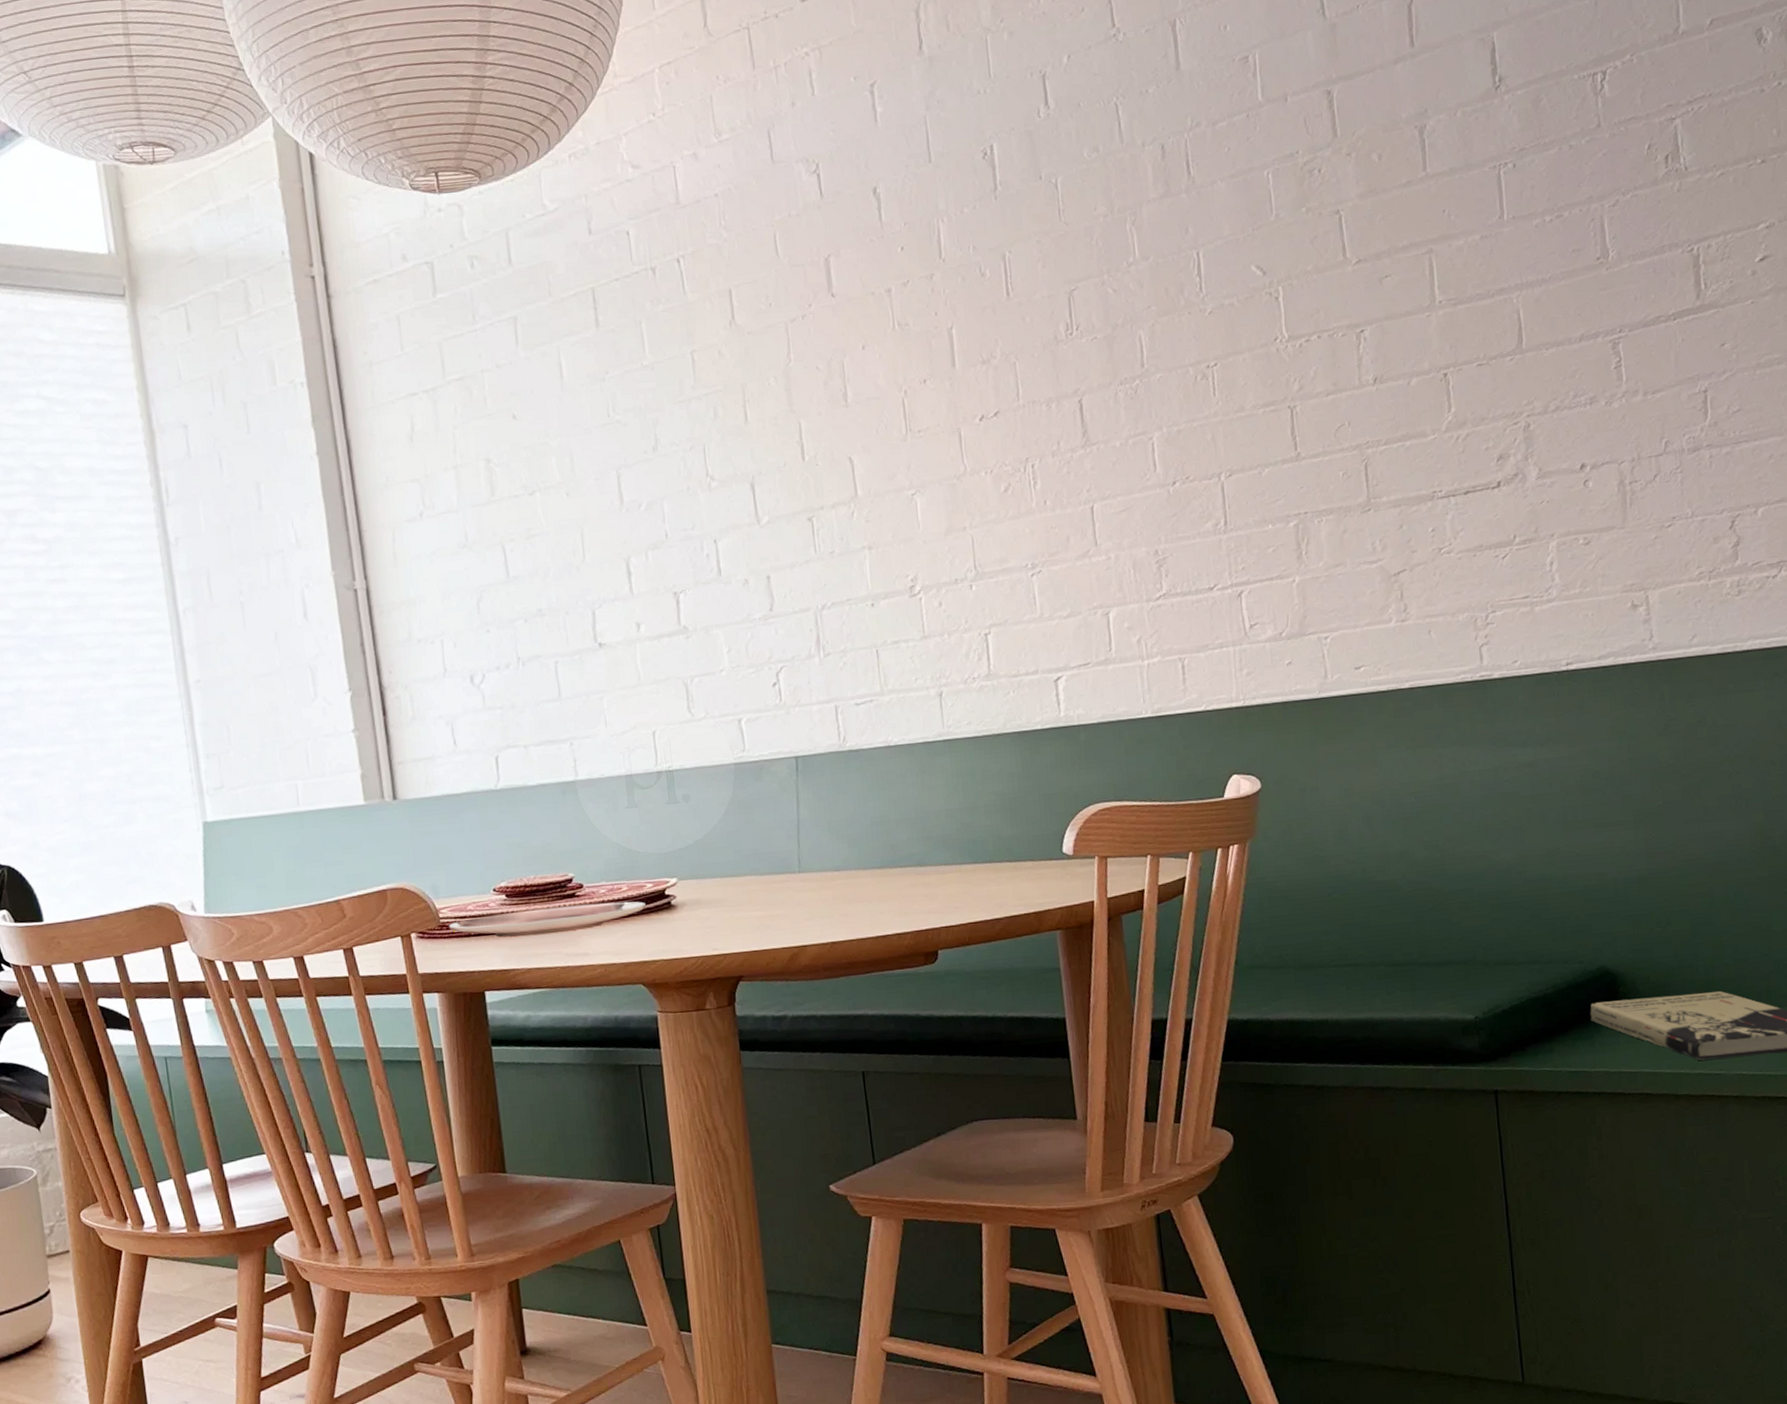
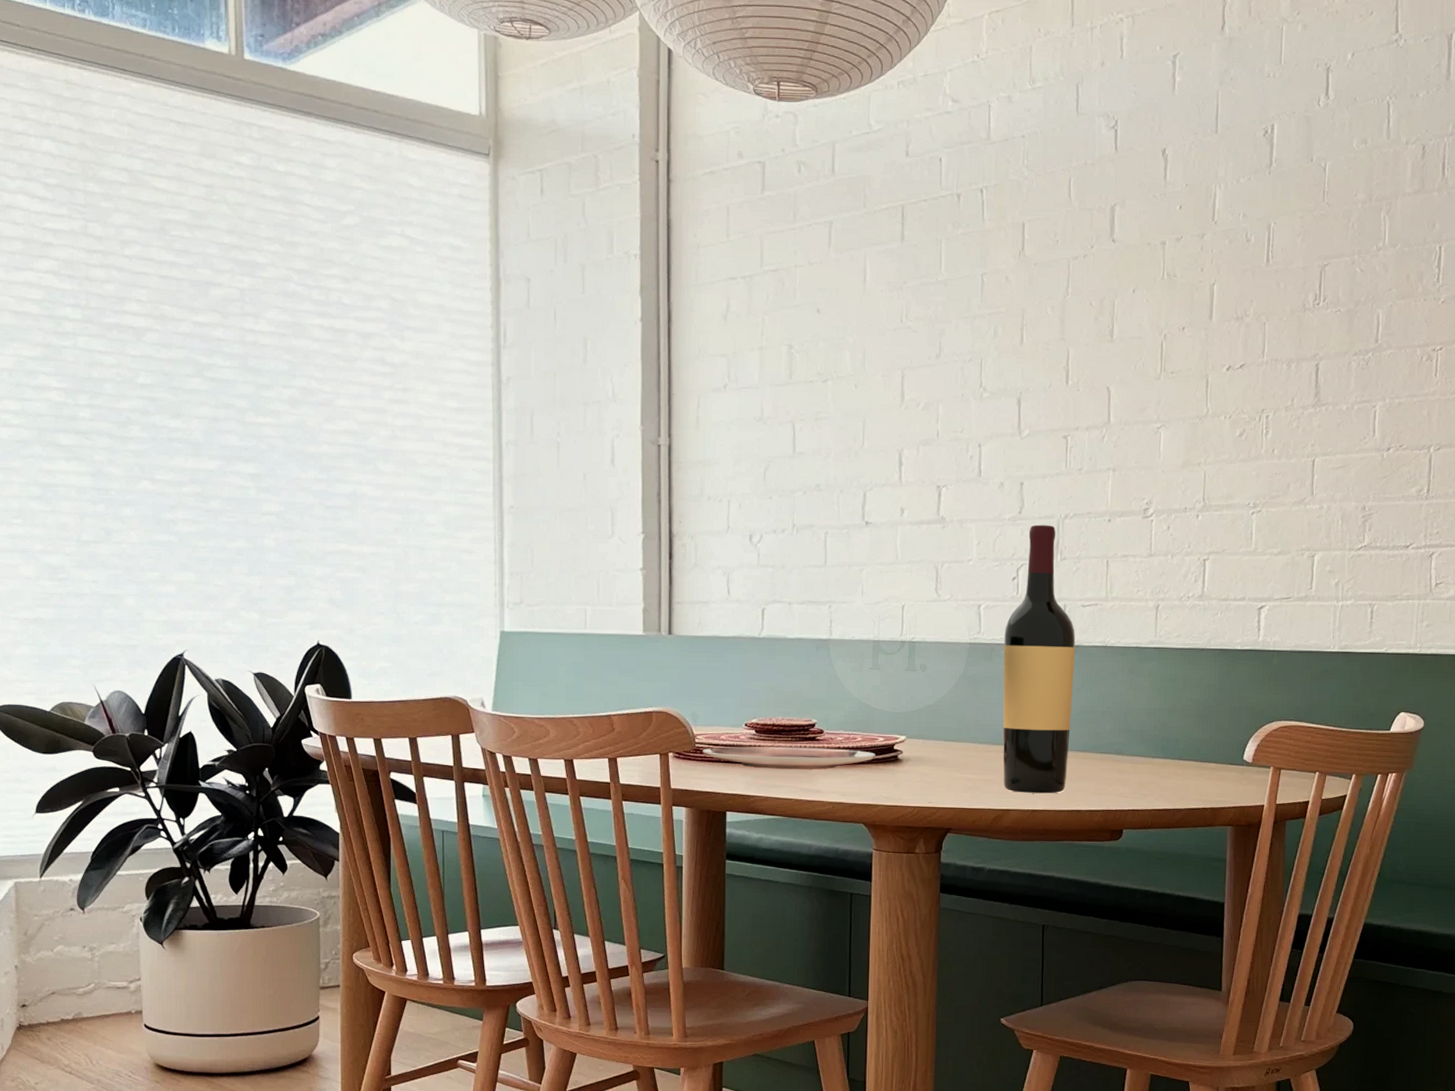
wine bottle: none [772,619,866,925] -> present [1003,524,1076,794]

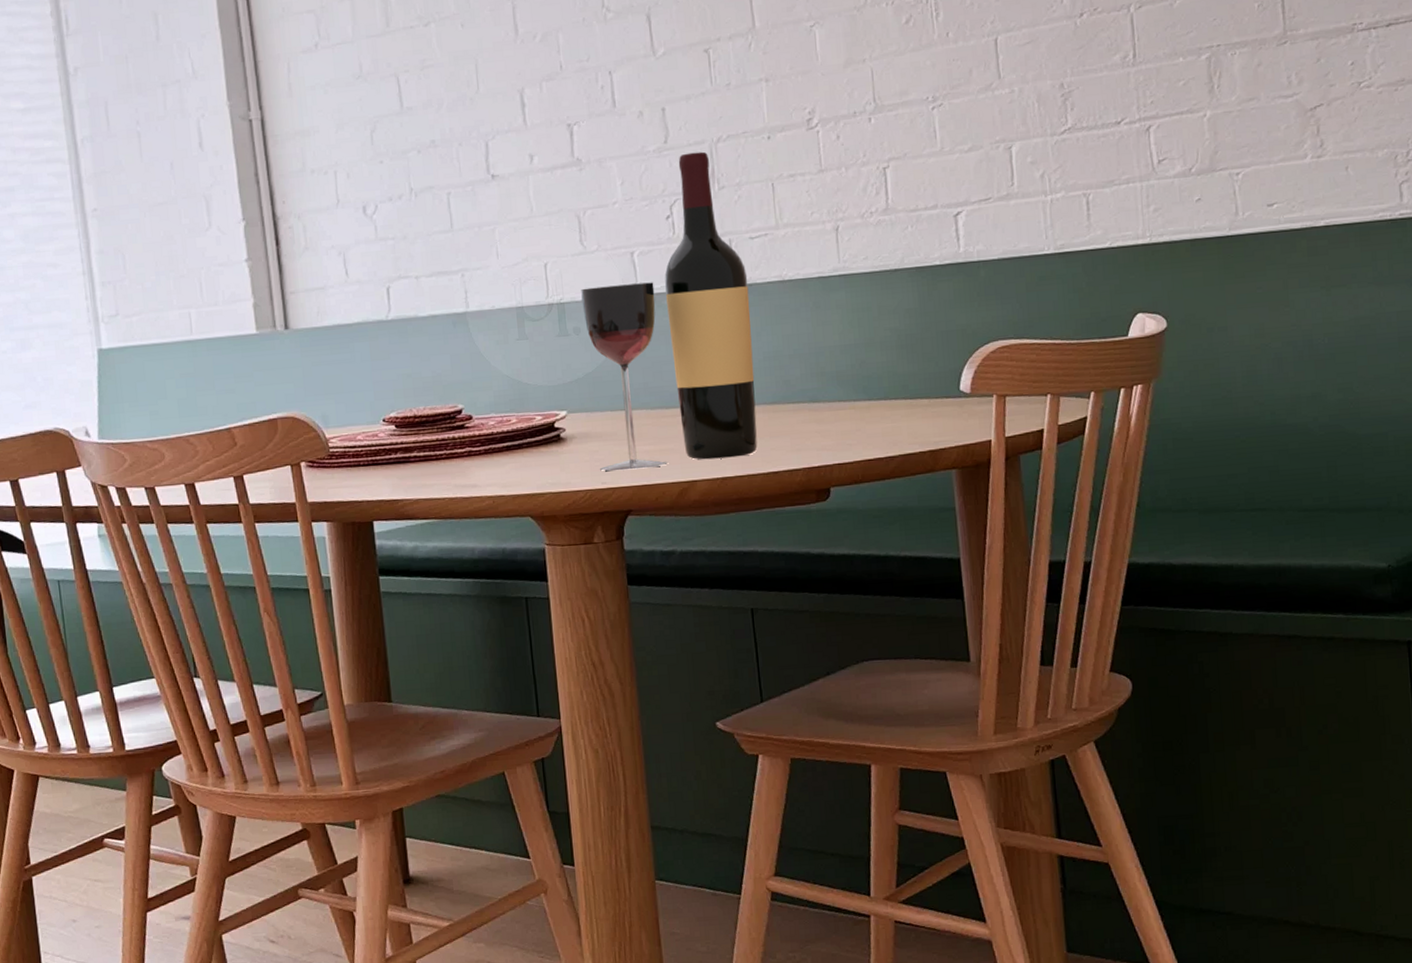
plate: present [702,746,875,770] -> none [337,433,535,468]
wineglass: none [927,631,995,794] -> present [581,282,668,471]

